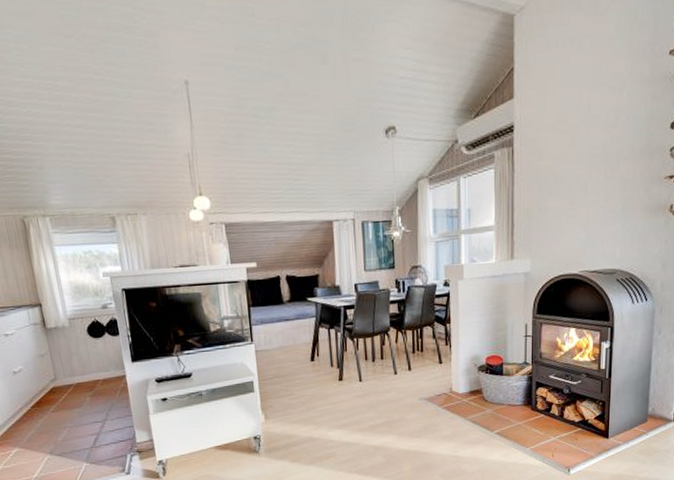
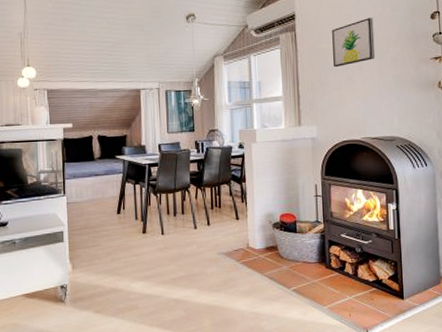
wall art: none [555,128,604,191] -> present [332,18,376,68]

